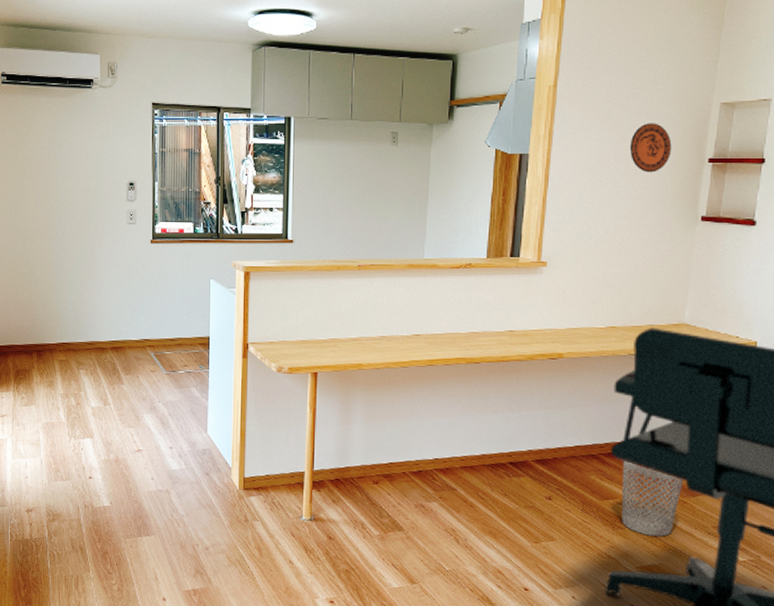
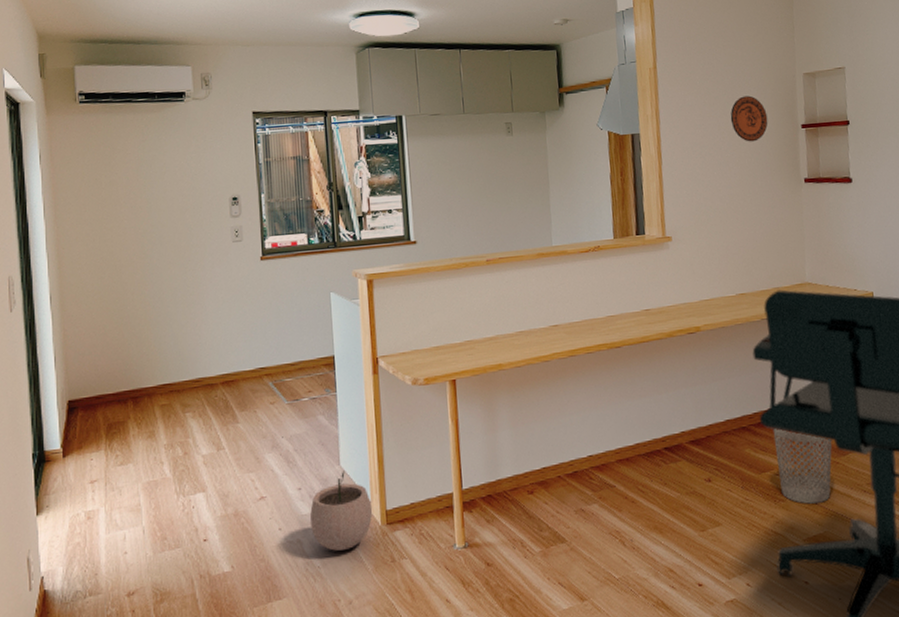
plant pot: none [177,438,231,505] -> present [309,471,372,551]

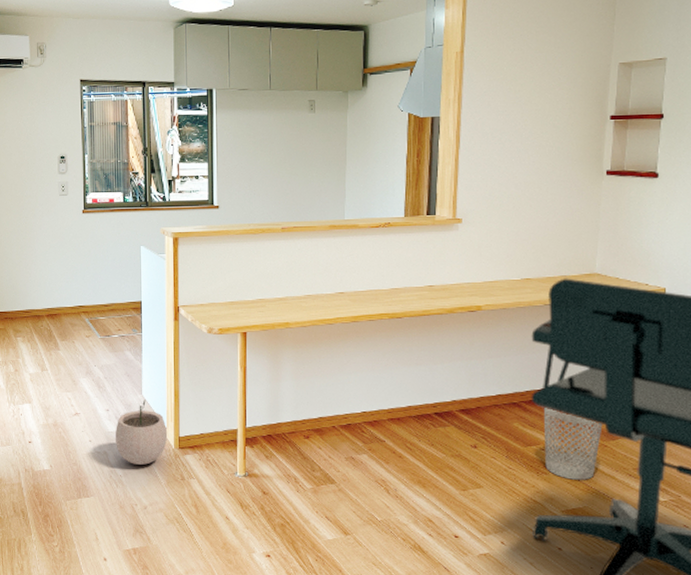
decorative plate: present [730,95,768,142] -> none [535,84,575,131]

